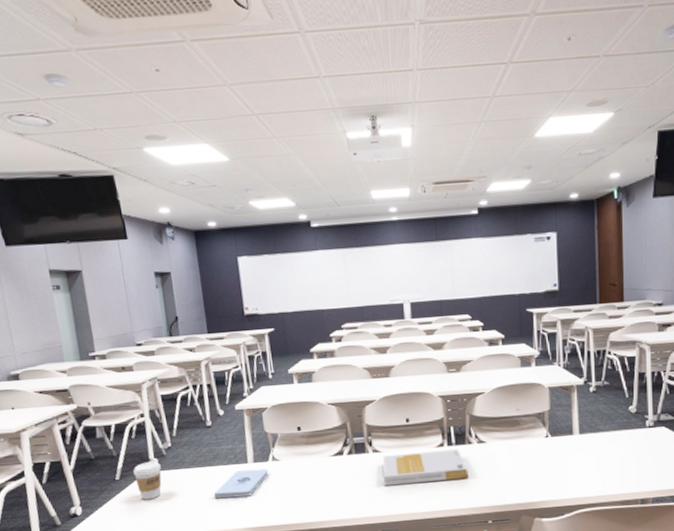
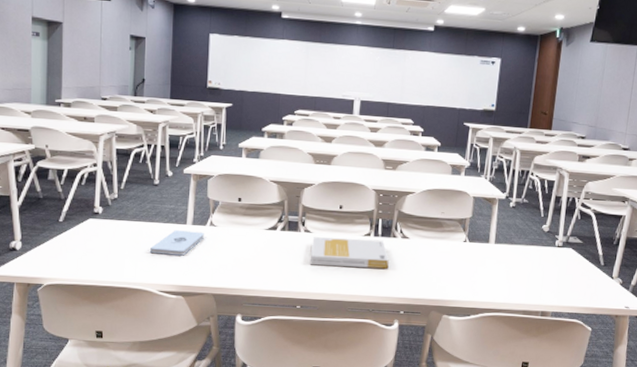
coffee cup: present [133,461,162,500] -> none [77,209,104,245]

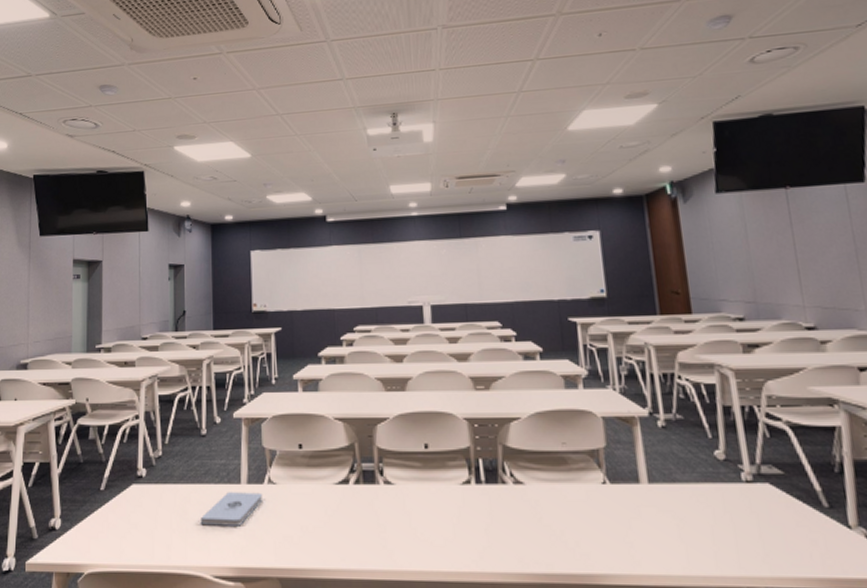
book: present [310,237,389,269] -> none [395,488,503,531]

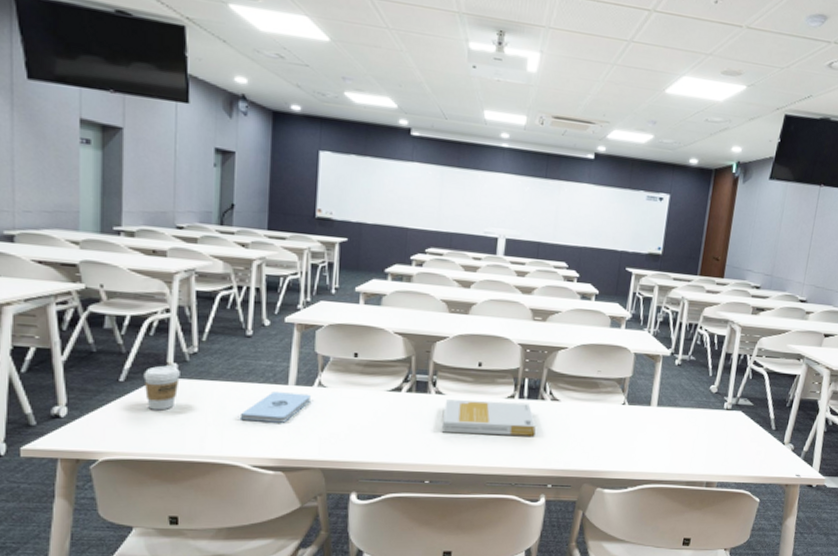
coffee cup: none [119,471,148,518] -> present [143,365,180,411]
book: none [395,488,503,531] -> present [442,399,536,436]

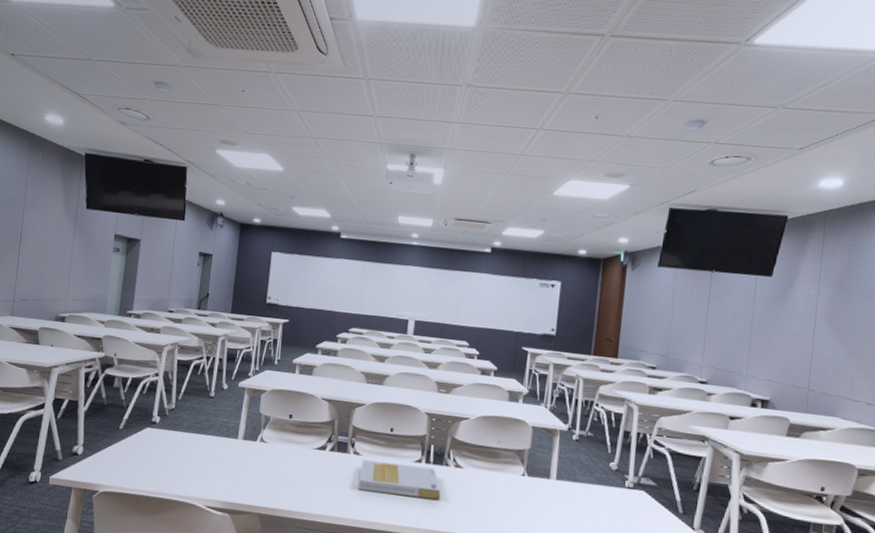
coffee cup: present [143,365,180,411] -> none [135,418,161,454]
notepad: present [239,392,311,423] -> none [200,444,254,471]

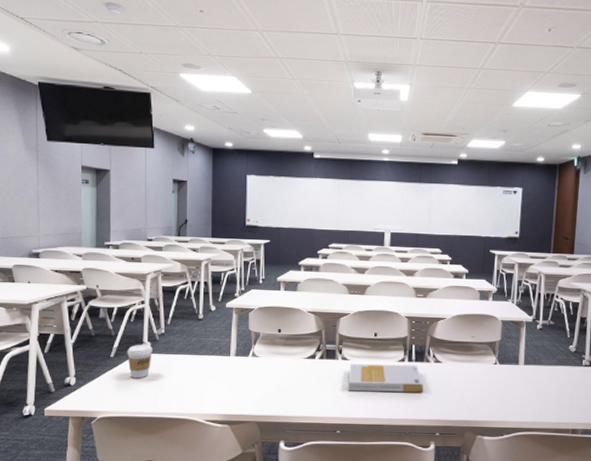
coffee cup: none [135,418,161,454] -> present [127,344,152,379]

